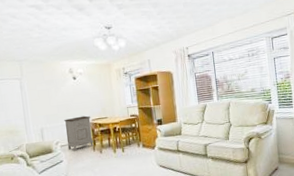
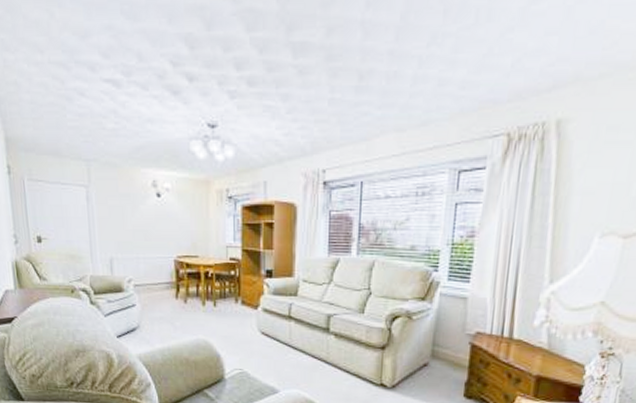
nightstand: present [64,115,94,151] -> none [141,249,177,295]

